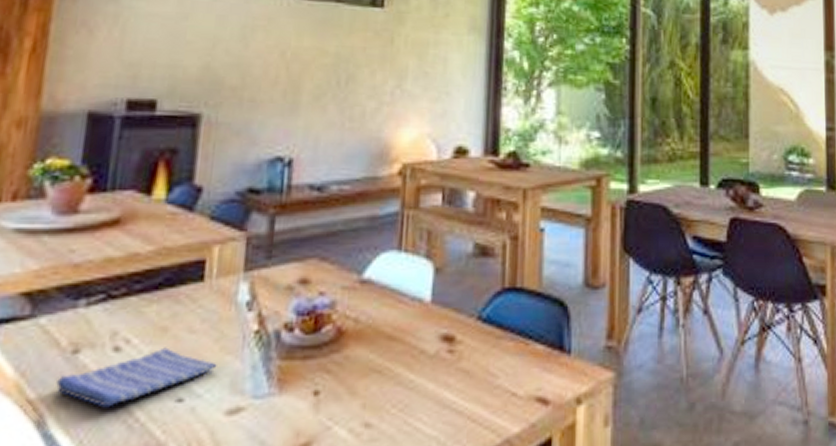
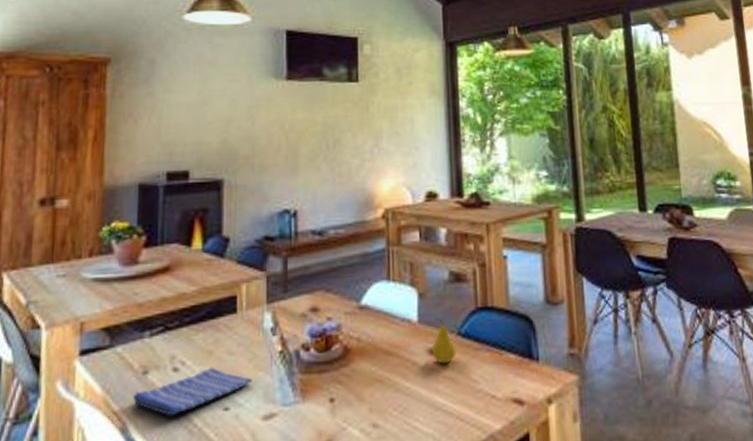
fruit: none [443,298,476,353] -> present [431,318,458,364]

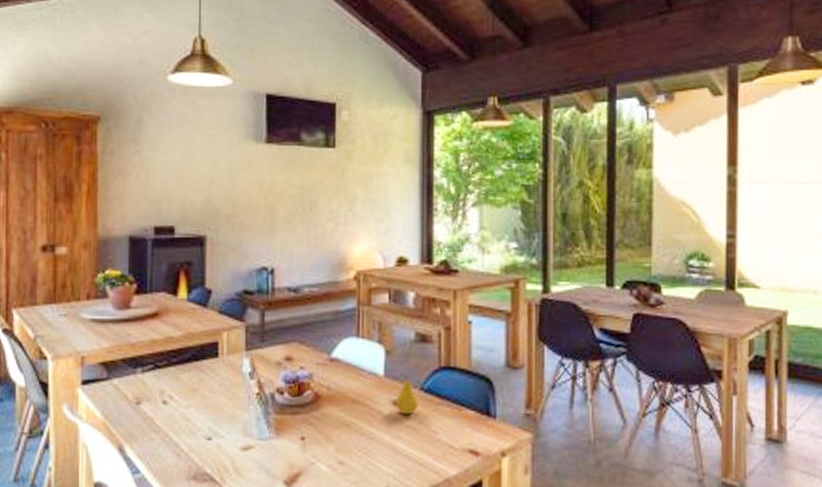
dish towel: present [133,367,253,417] -> none [128,402,232,441]

